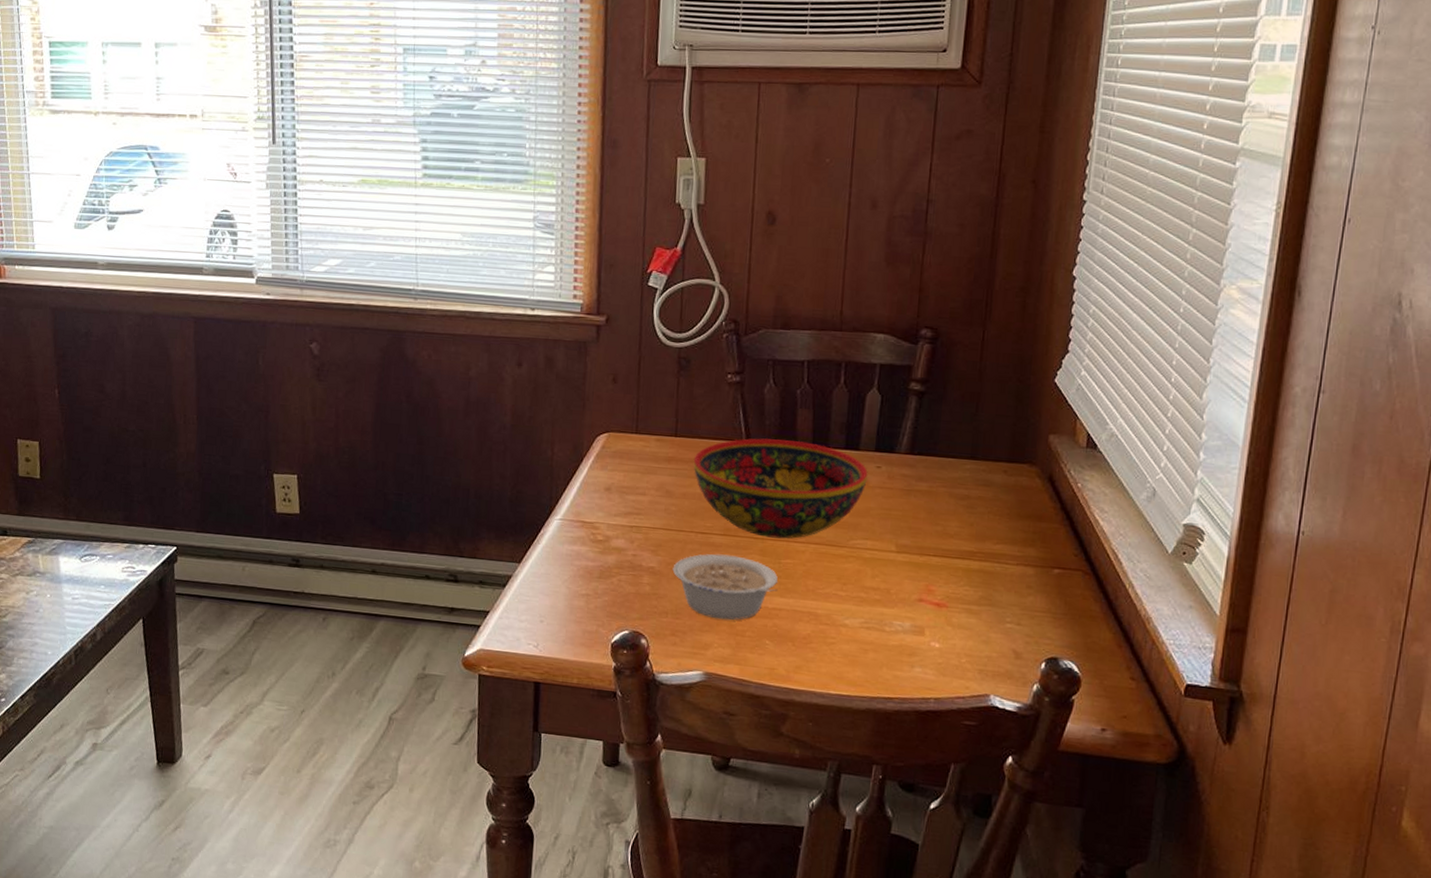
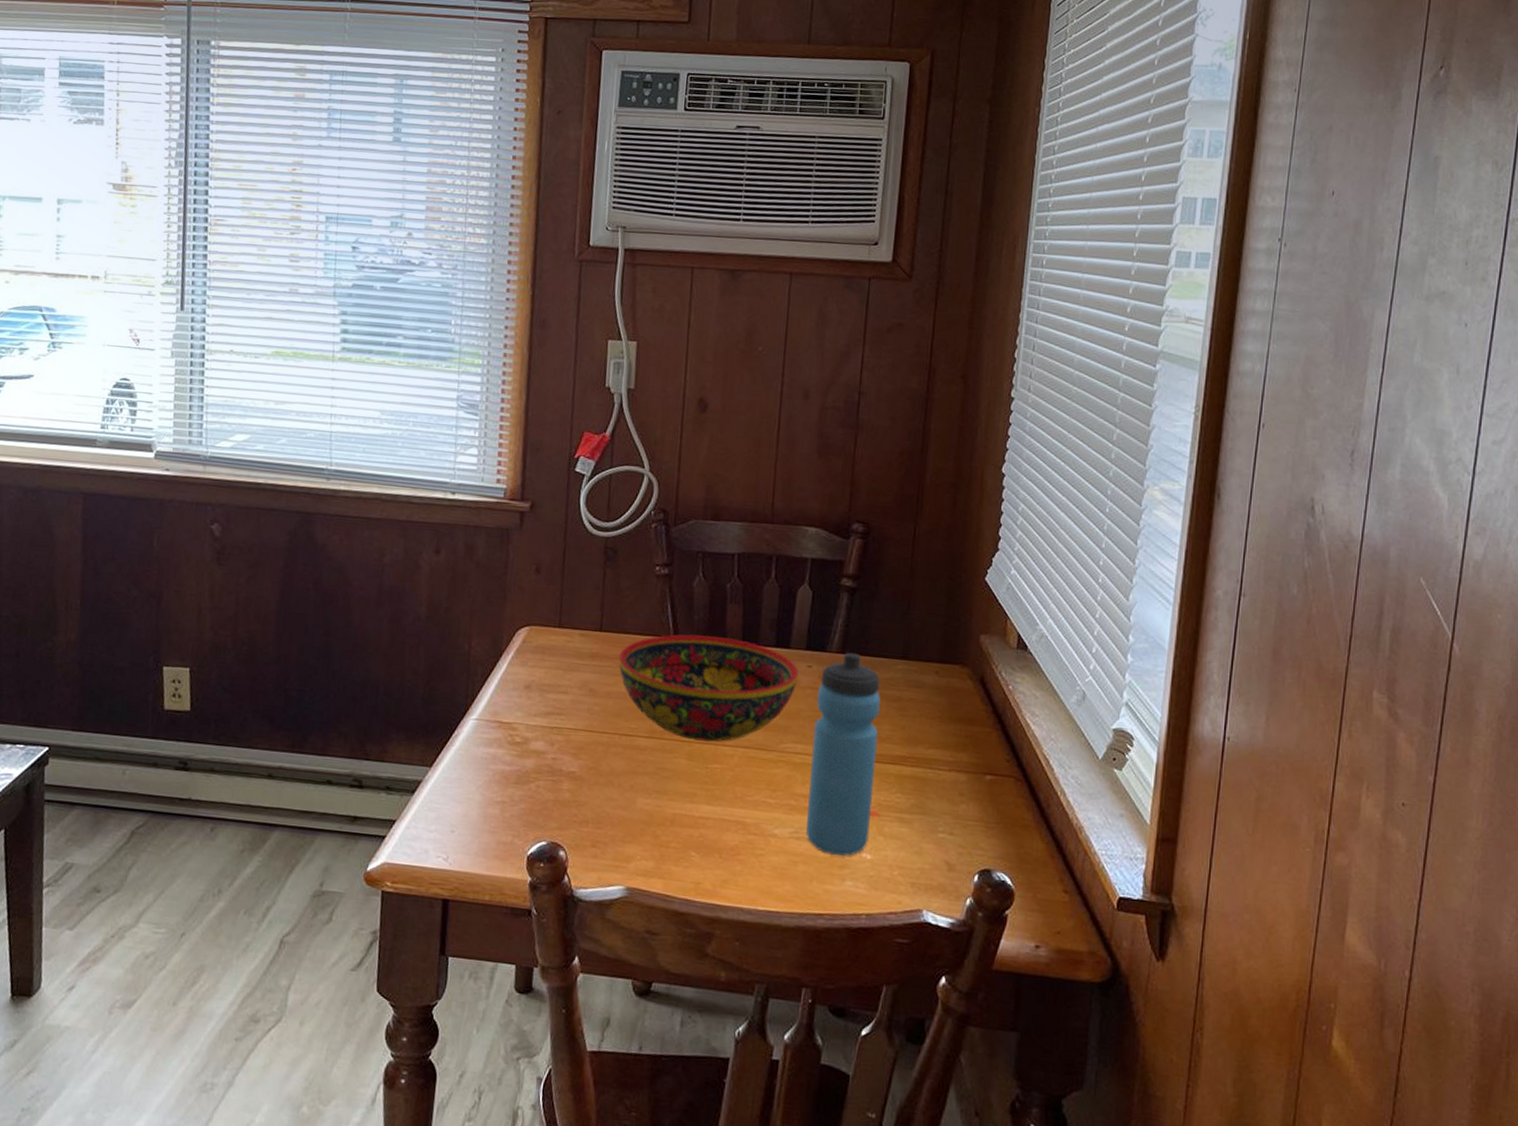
legume: present [672,554,778,620] -> none [594,758,705,830]
water bottle: none [876,453,949,645] -> present [806,652,880,856]

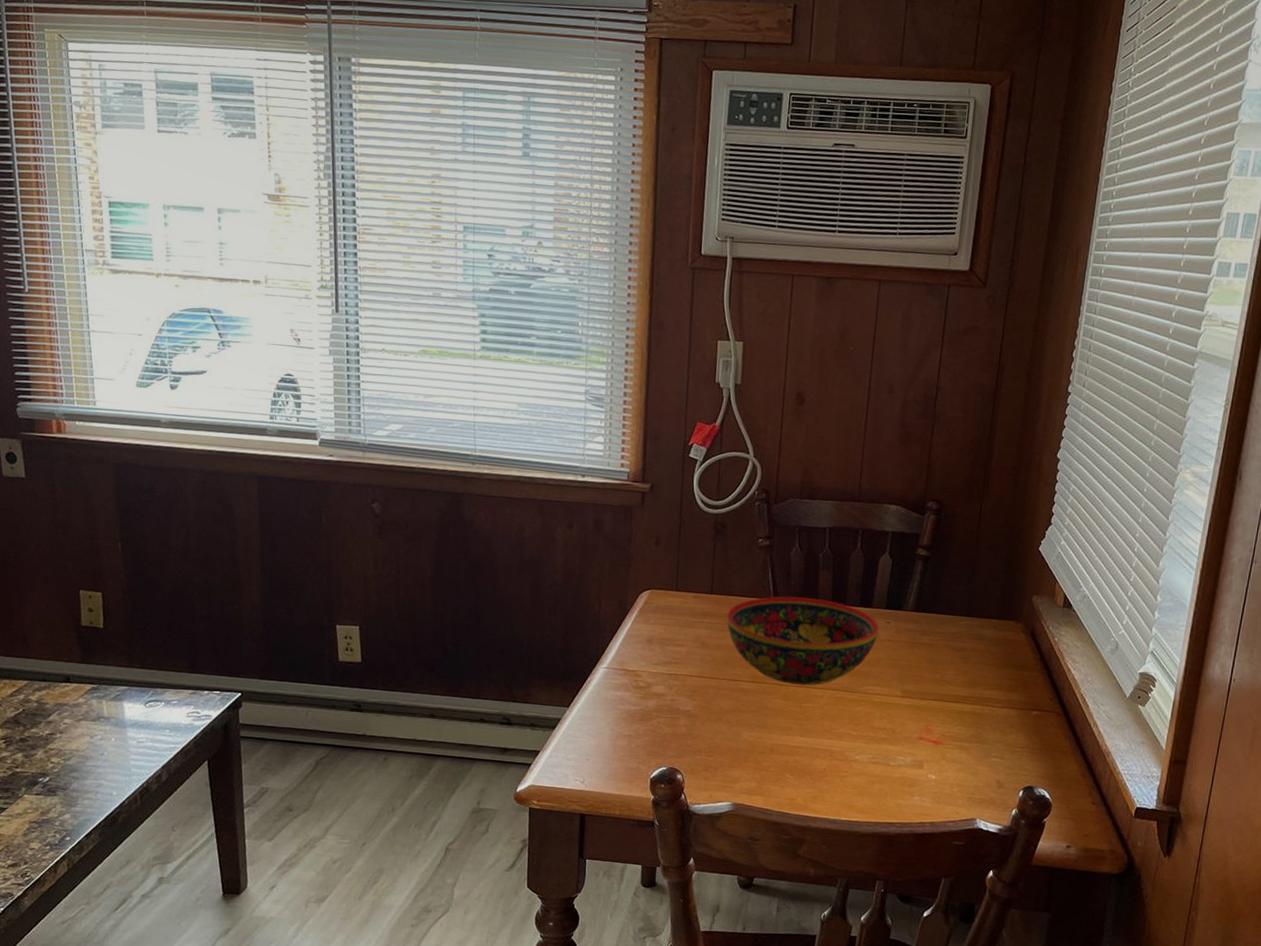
water bottle: present [806,652,880,856] -> none [882,610,947,777]

